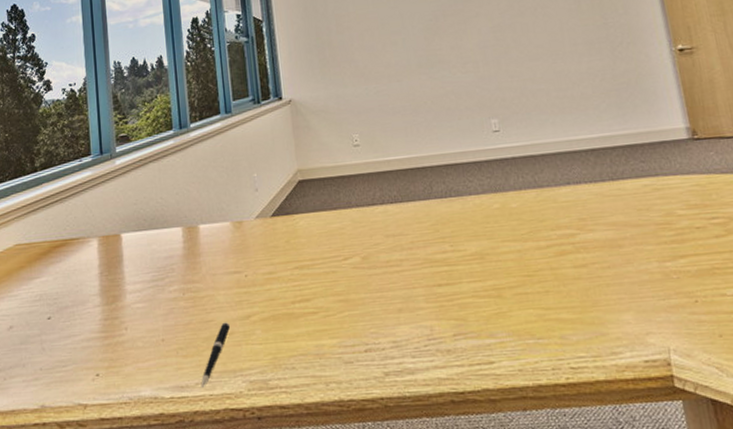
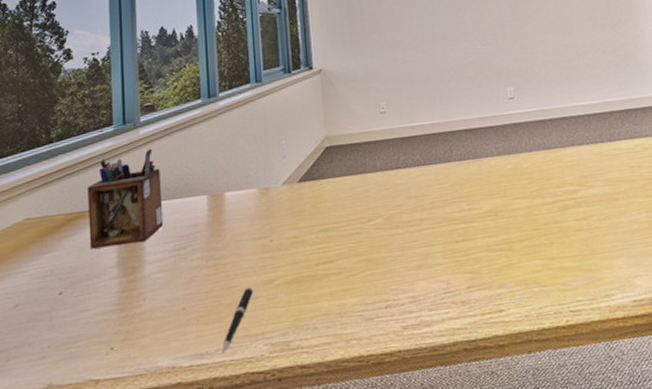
desk organizer: none [70,179,142,276] -> present [88,148,164,249]

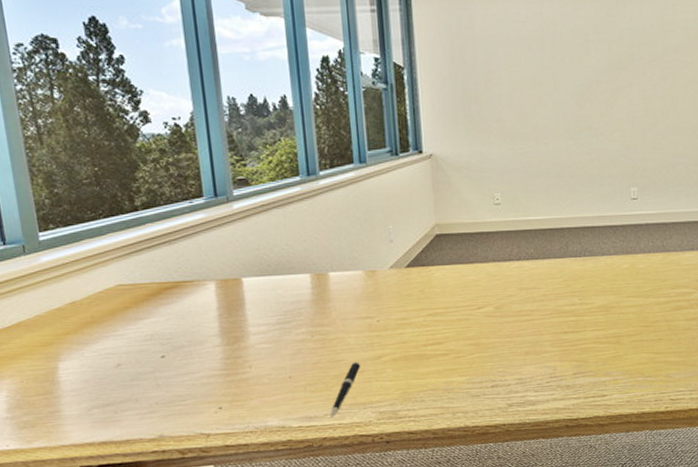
desk organizer: present [88,148,164,249] -> none [181,223,266,318]

